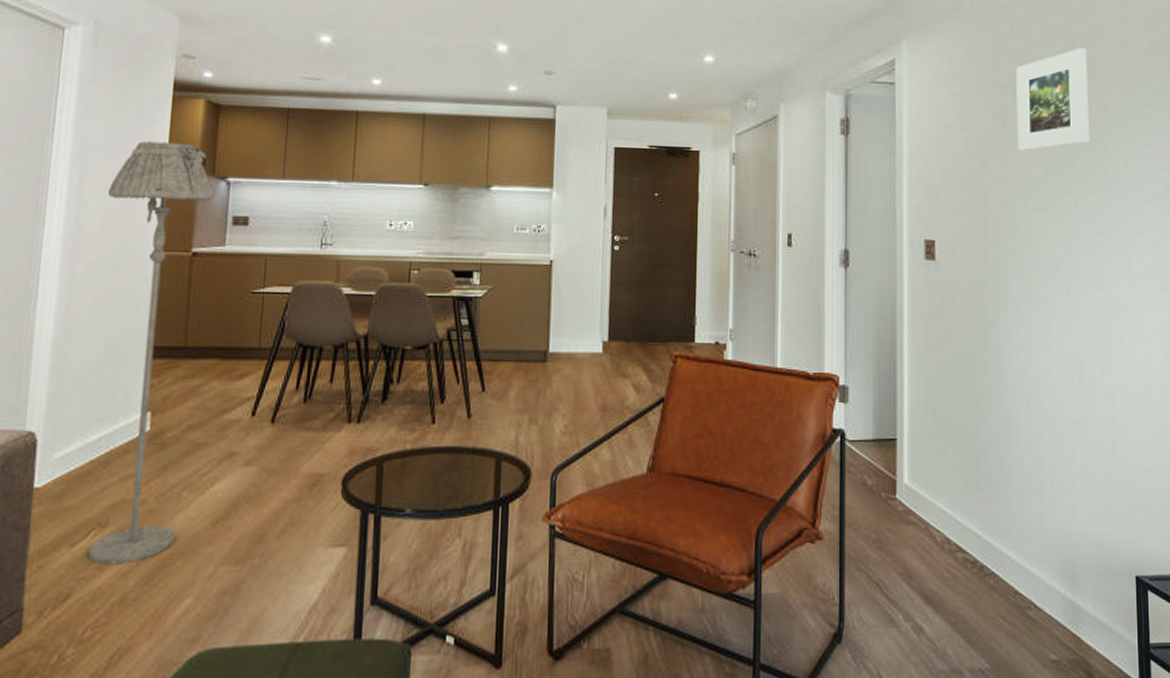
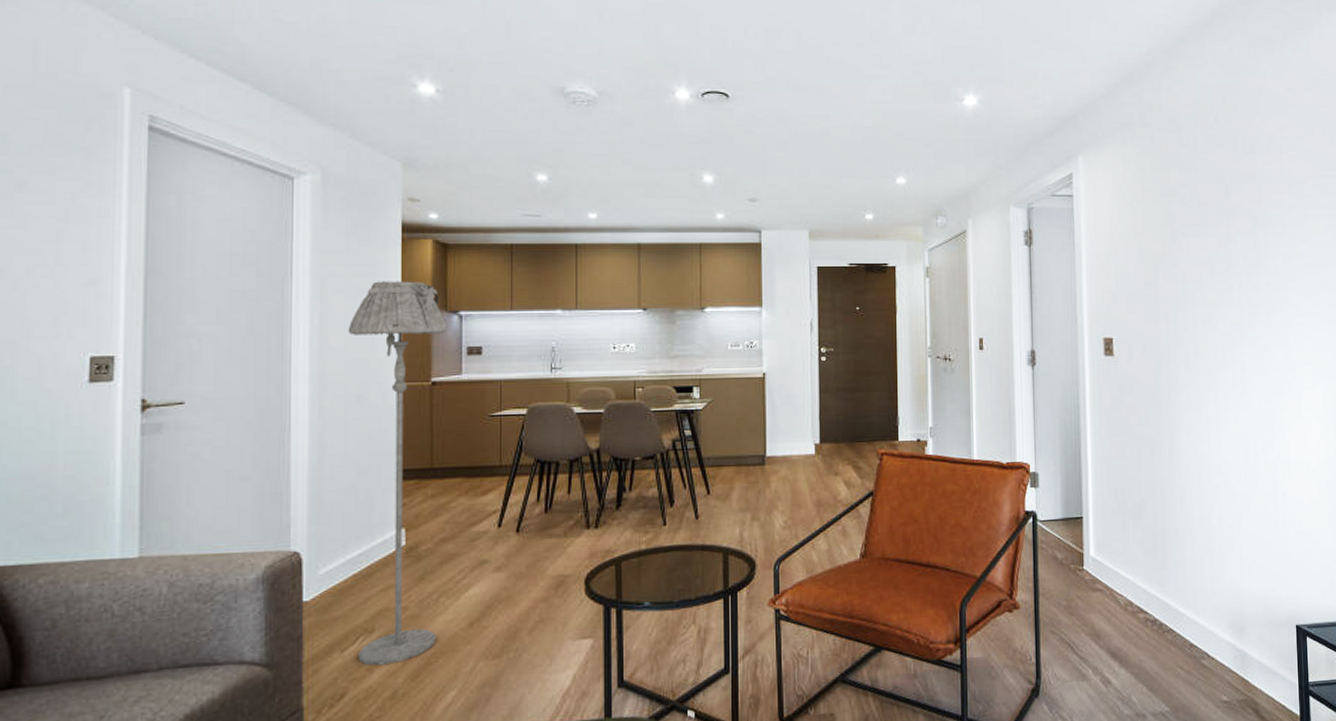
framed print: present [1016,48,1090,151] -> none [1183,155,1251,253]

